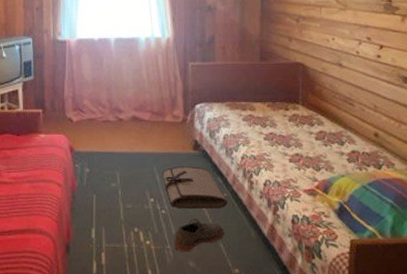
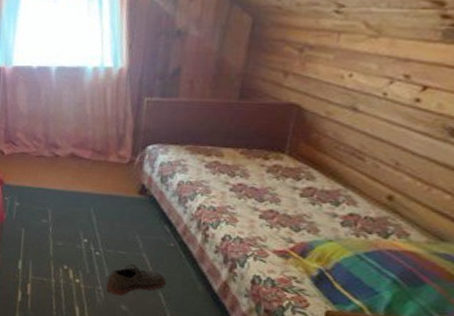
tool roll: present [162,166,227,208] -> none [99,209,173,258]

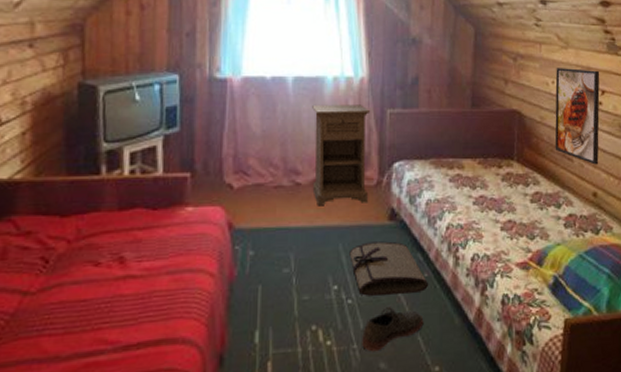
nightstand: none [69,91,128,178] -> present [312,104,371,205]
tool roll: none [99,209,173,258] -> present [349,241,428,296]
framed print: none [341,59,425,167] -> present [554,68,600,165]

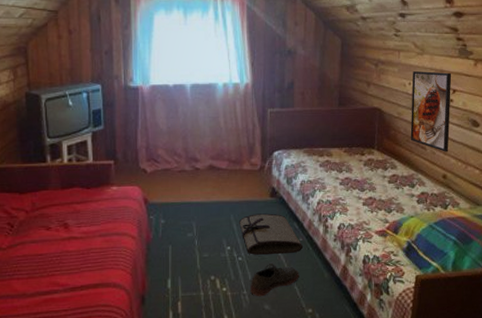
nightstand: present [312,104,371,205] -> none [207,105,254,185]

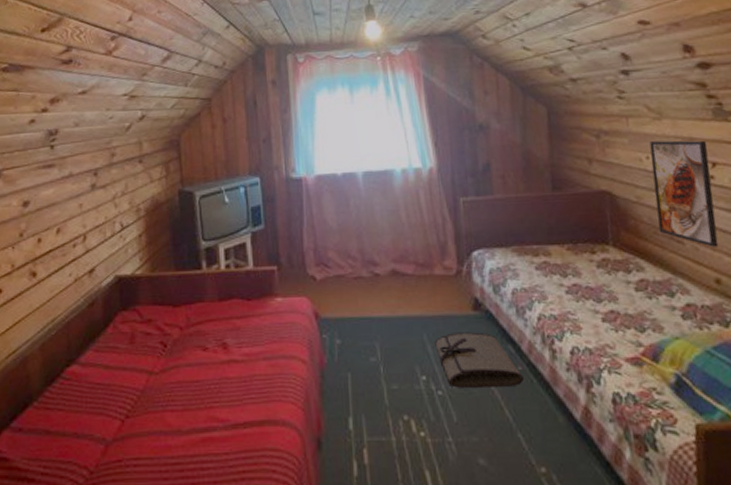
shoe: present [249,262,299,297] -> none [456,399,523,447]

